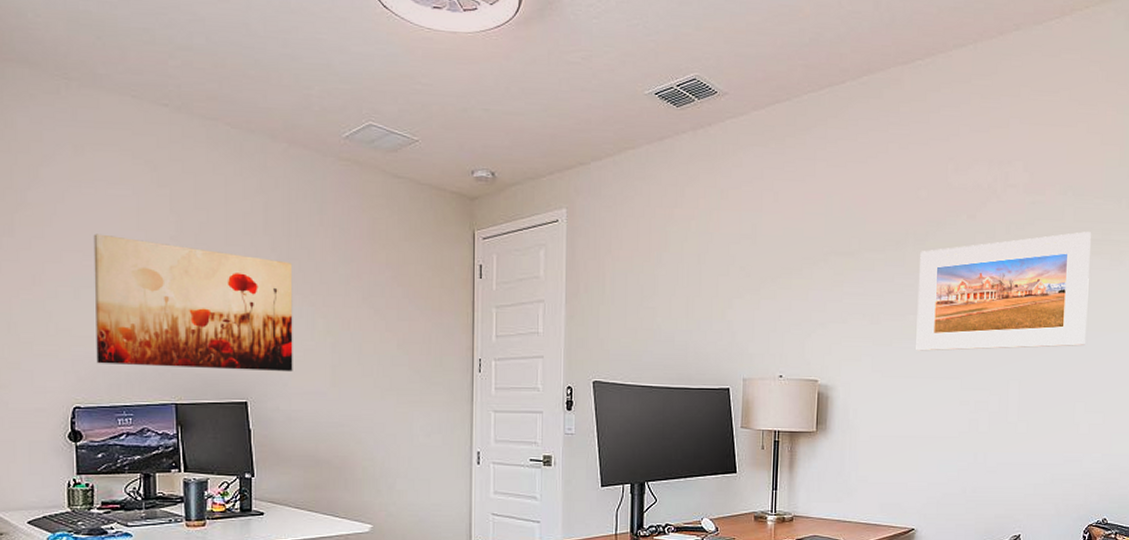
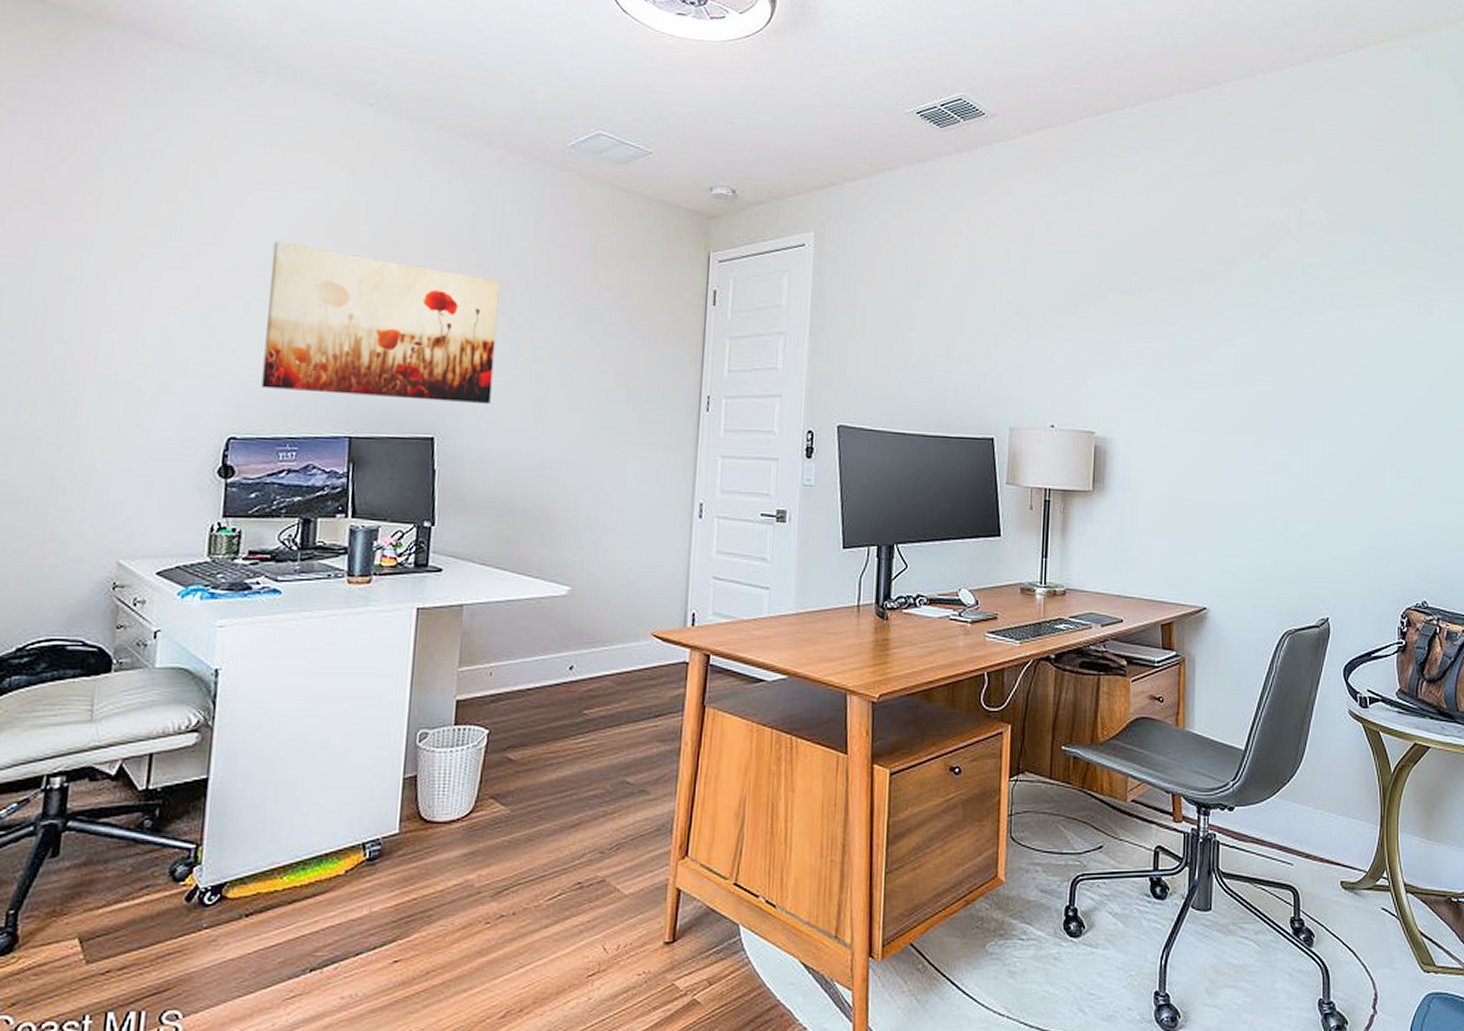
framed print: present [916,232,1091,351] -> none [1205,276,1396,403]

